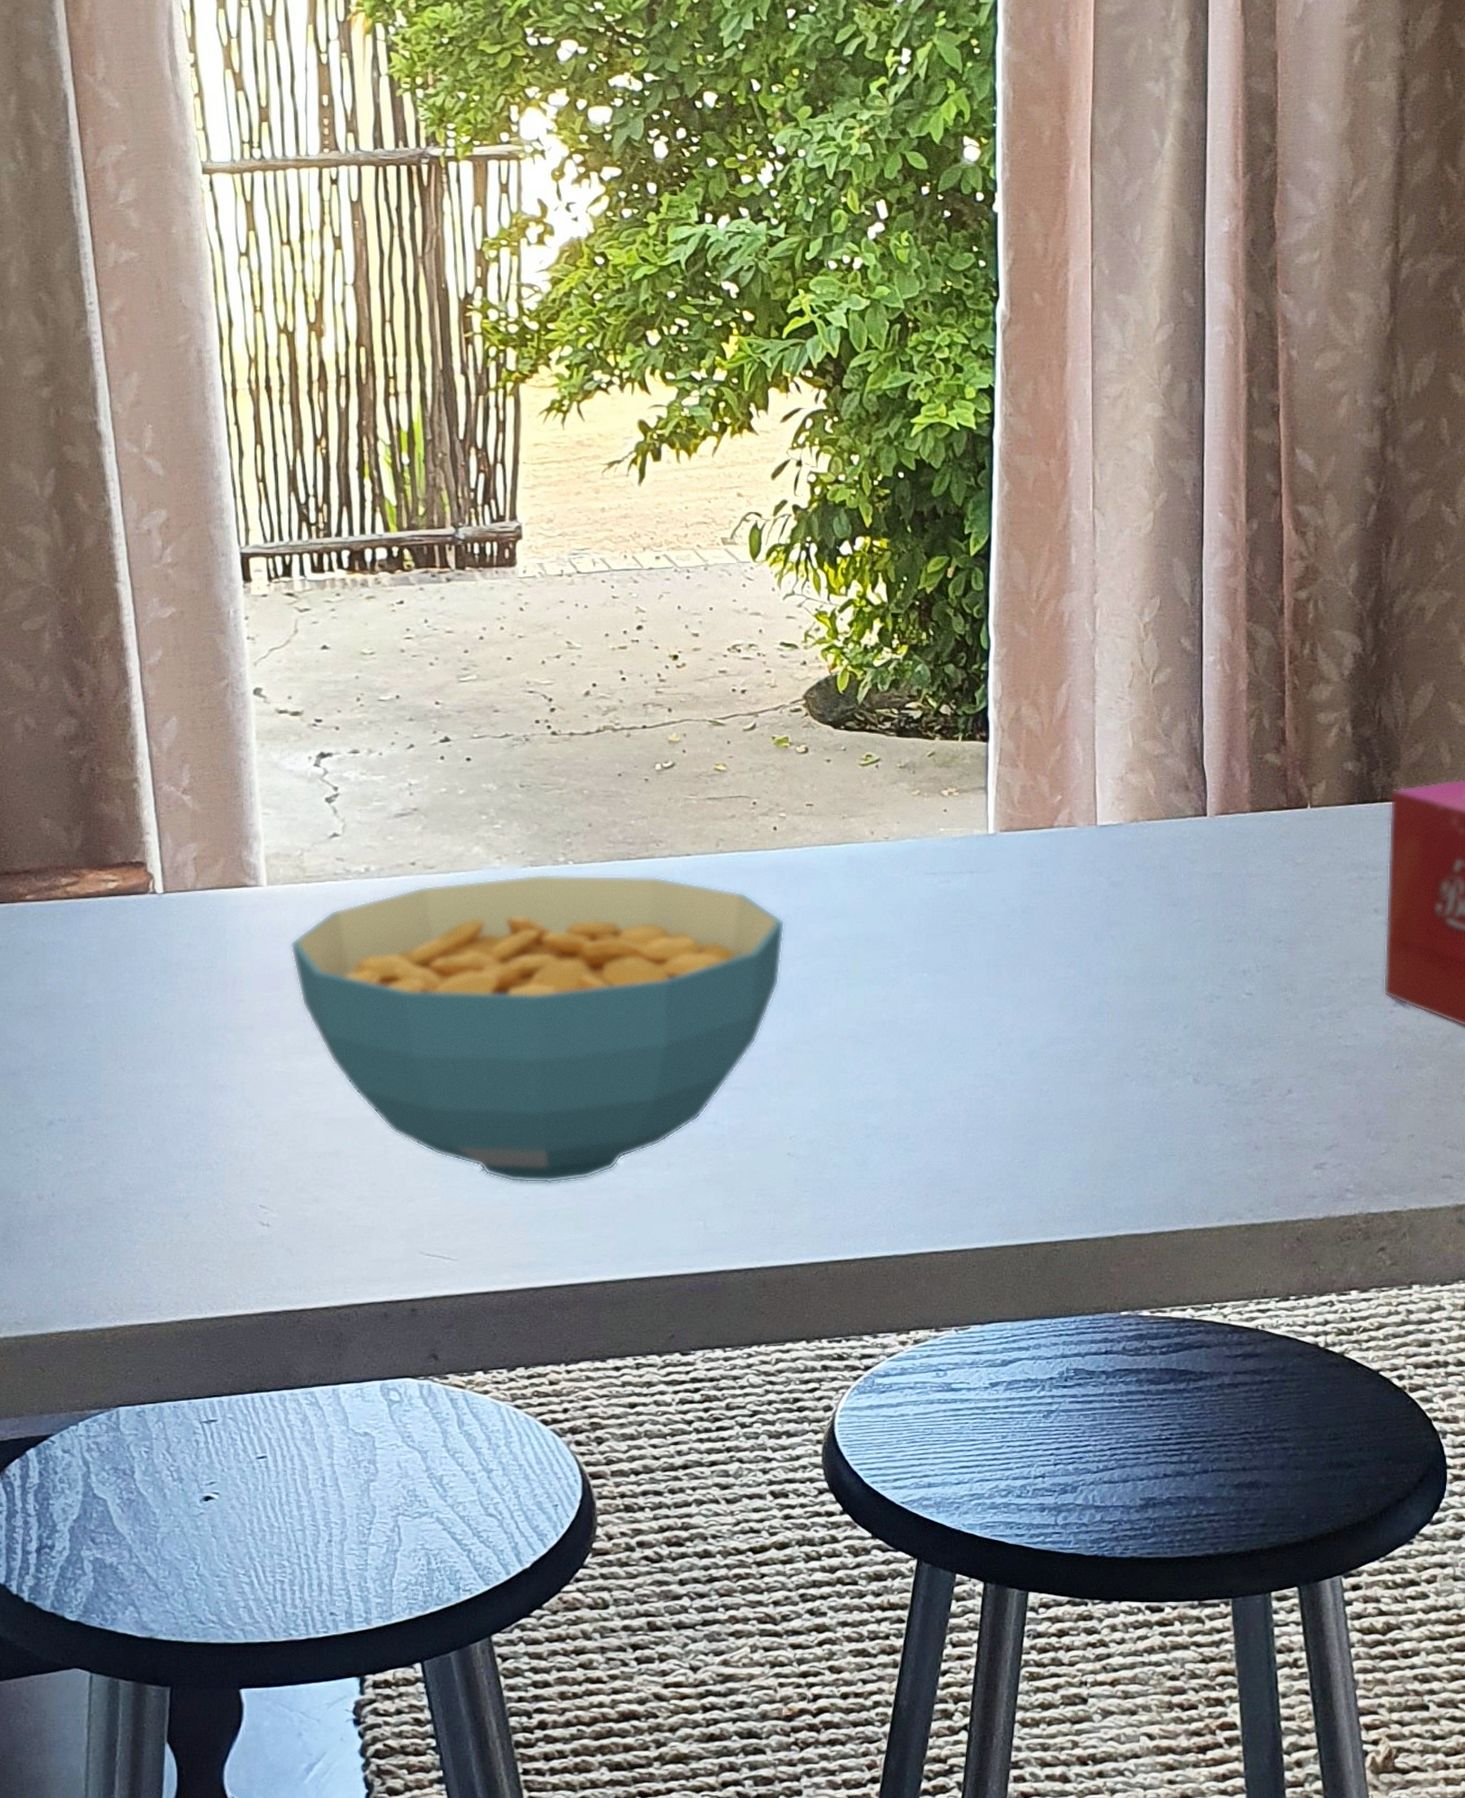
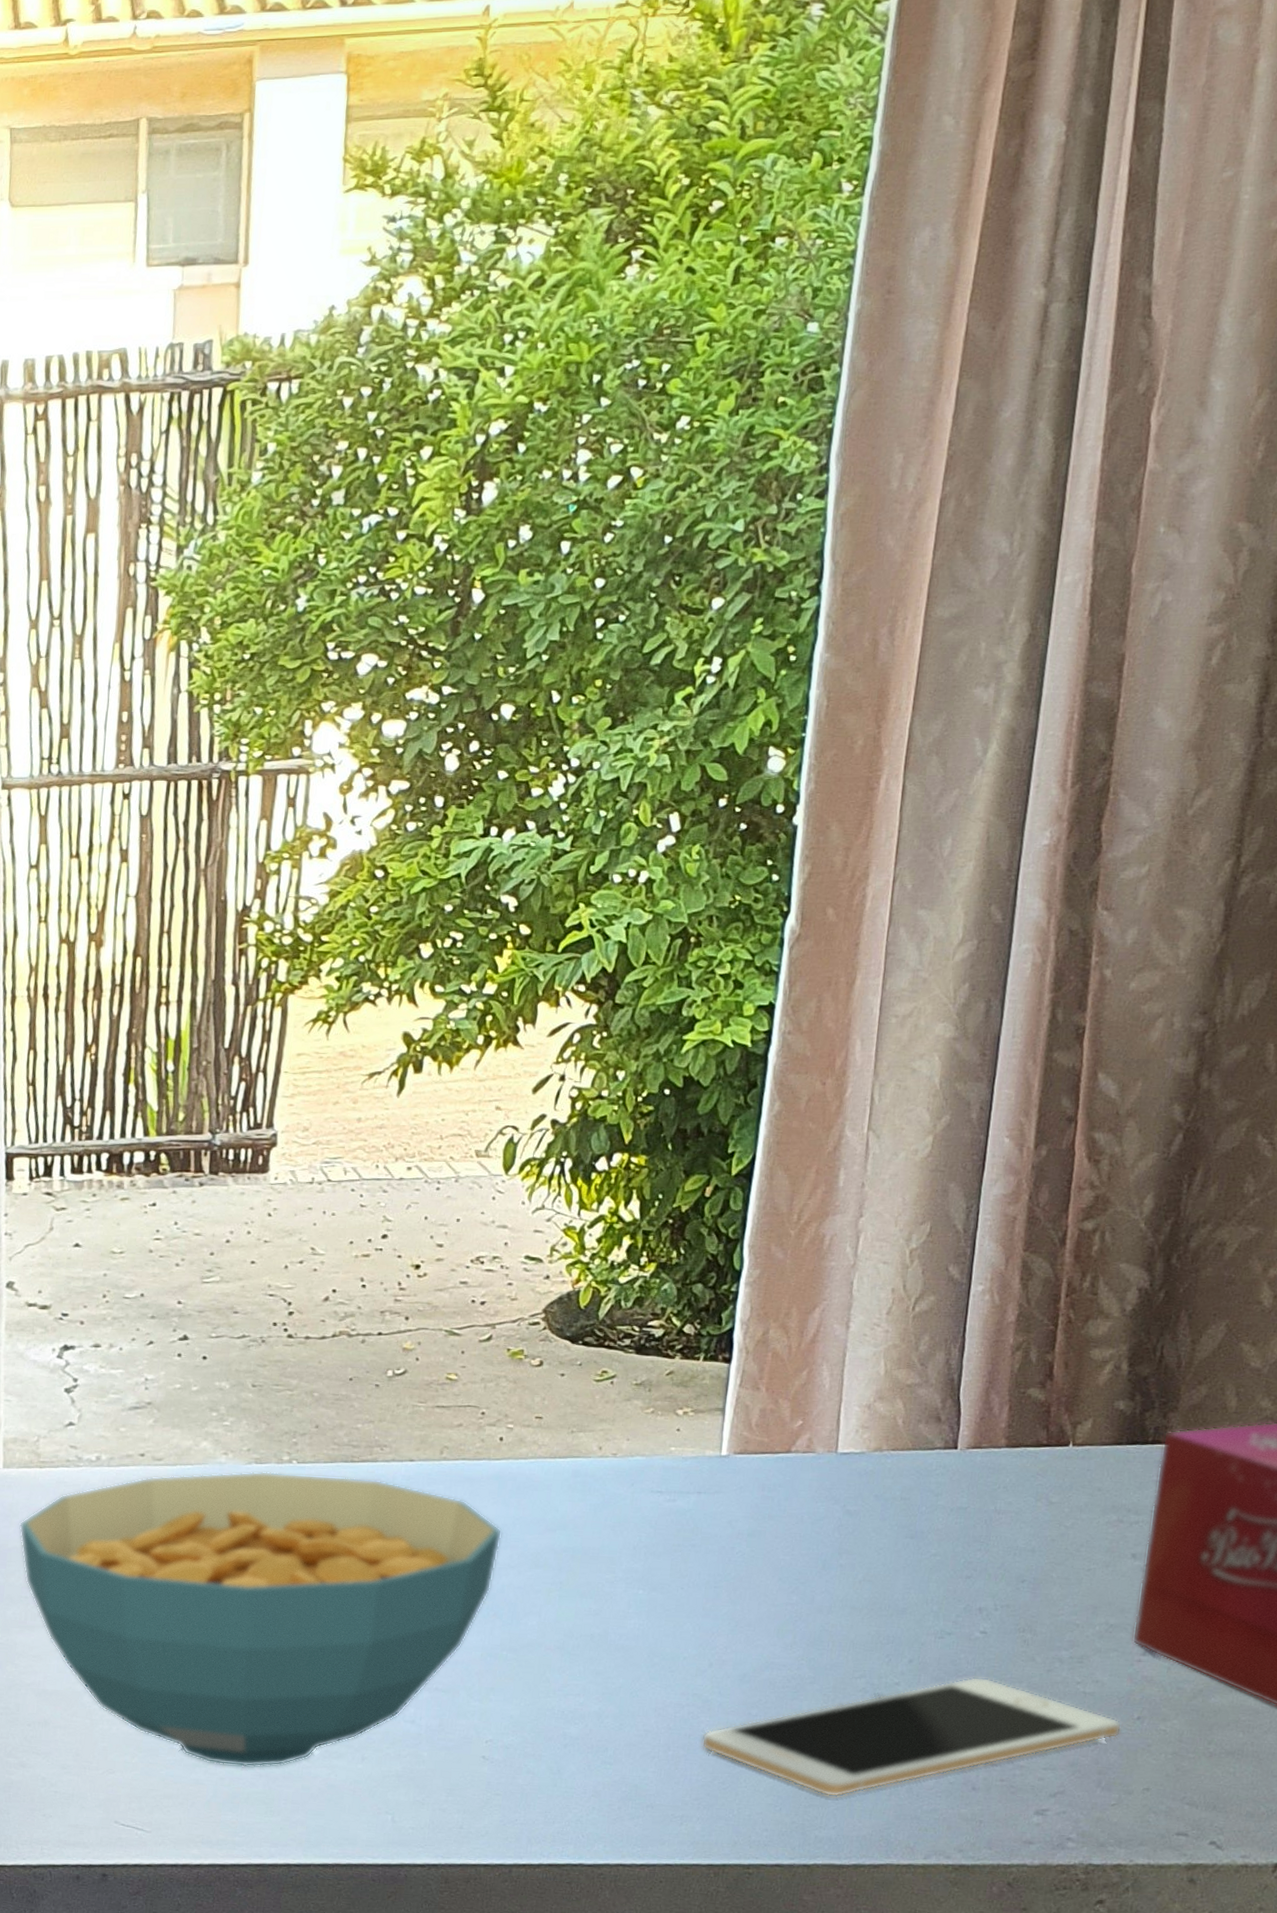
cell phone: none [999,1038,1383,1167] -> present [701,1676,1122,1798]

